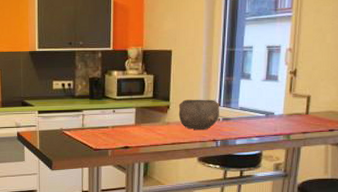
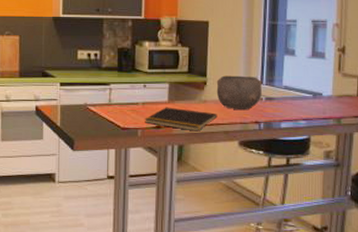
notepad: none [114,129,179,150] -> present [145,107,218,132]

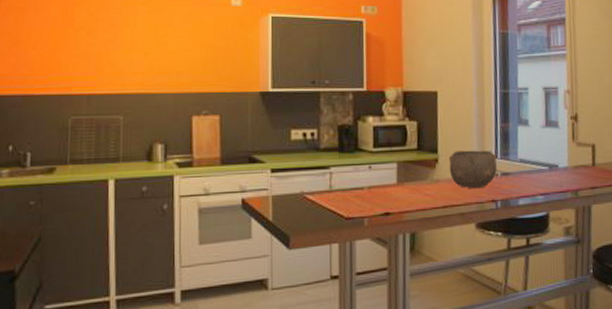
notepad: present [145,107,218,132] -> none [371,190,452,216]

